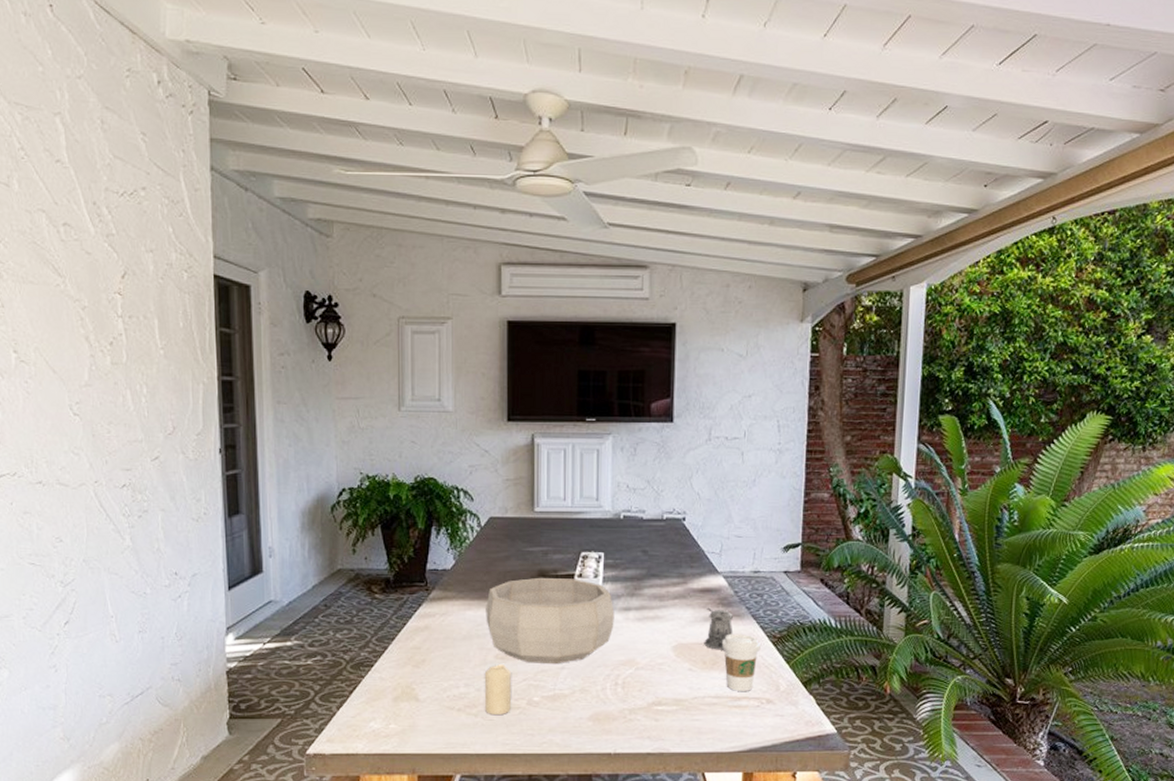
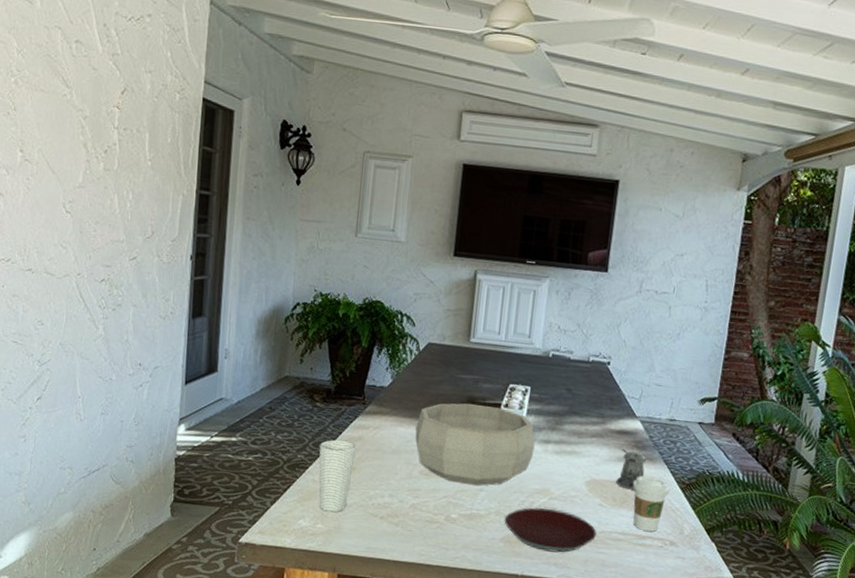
cup: none [383,631,424,710] -> present [319,440,356,513]
candle: present [484,664,511,714] -> none [406,480,433,527]
plate: none [590,679,689,725] -> present [504,507,597,553]

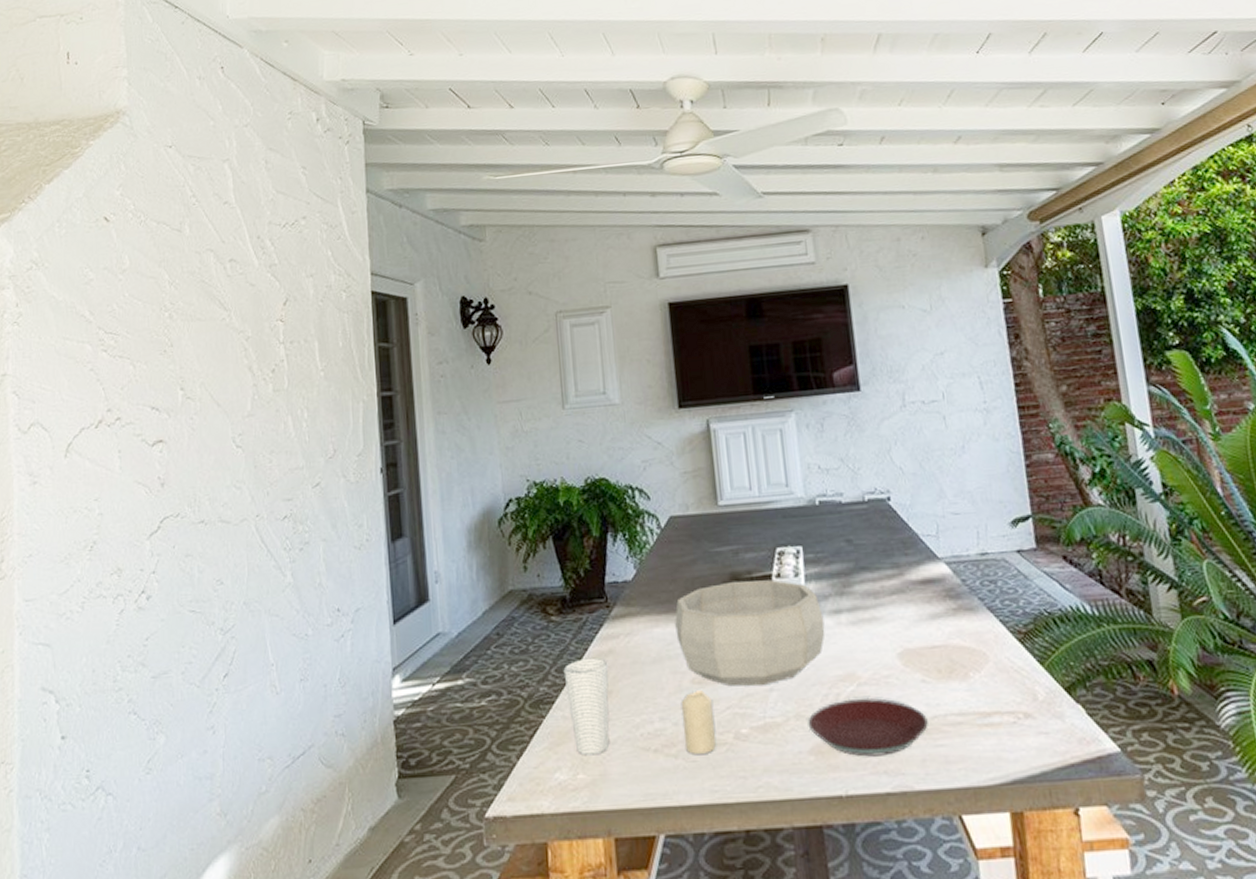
candle: none [406,480,433,527] -> present [681,690,716,754]
pepper shaker: present [616,448,646,490] -> none [931,602,969,654]
coffee cup: present [632,475,670,532] -> none [955,631,1005,705]

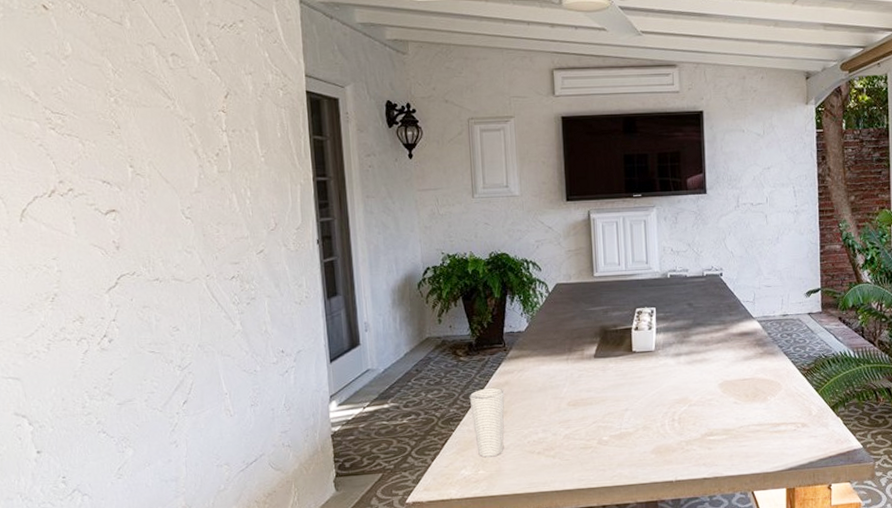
decorative bowl: present [675,579,825,687] -> none [557,331,668,408]
candle: present [681,690,716,754] -> none [559,410,584,455]
plate: present [808,697,928,757] -> none [652,414,736,455]

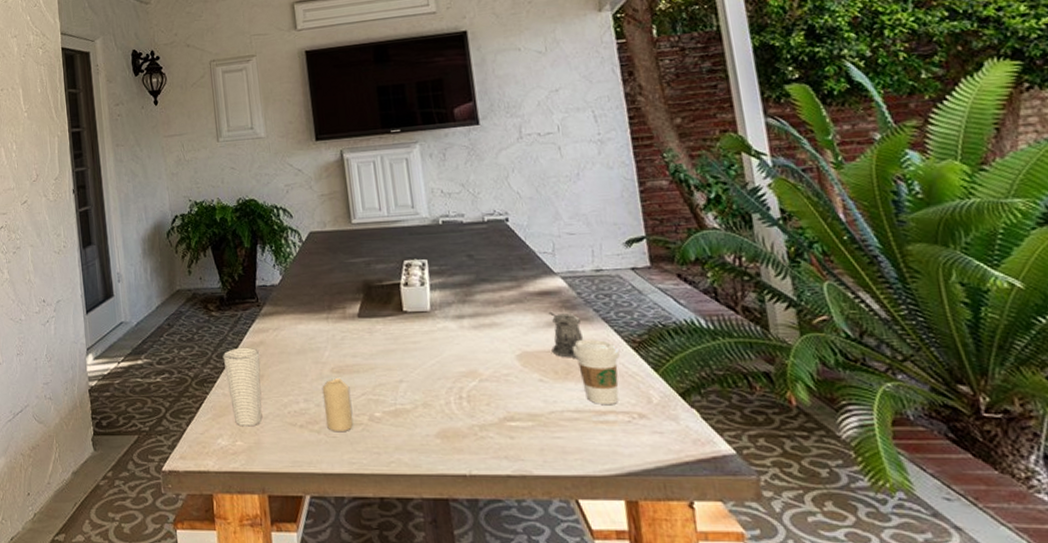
candle: none [559,410,584,455] -> present [322,378,353,431]
pepper shaker: none [745,348,770,384] -> present [548,311,584,358]
coffee cup: none [760,368,793,419] -> present [571,339,620,404]

